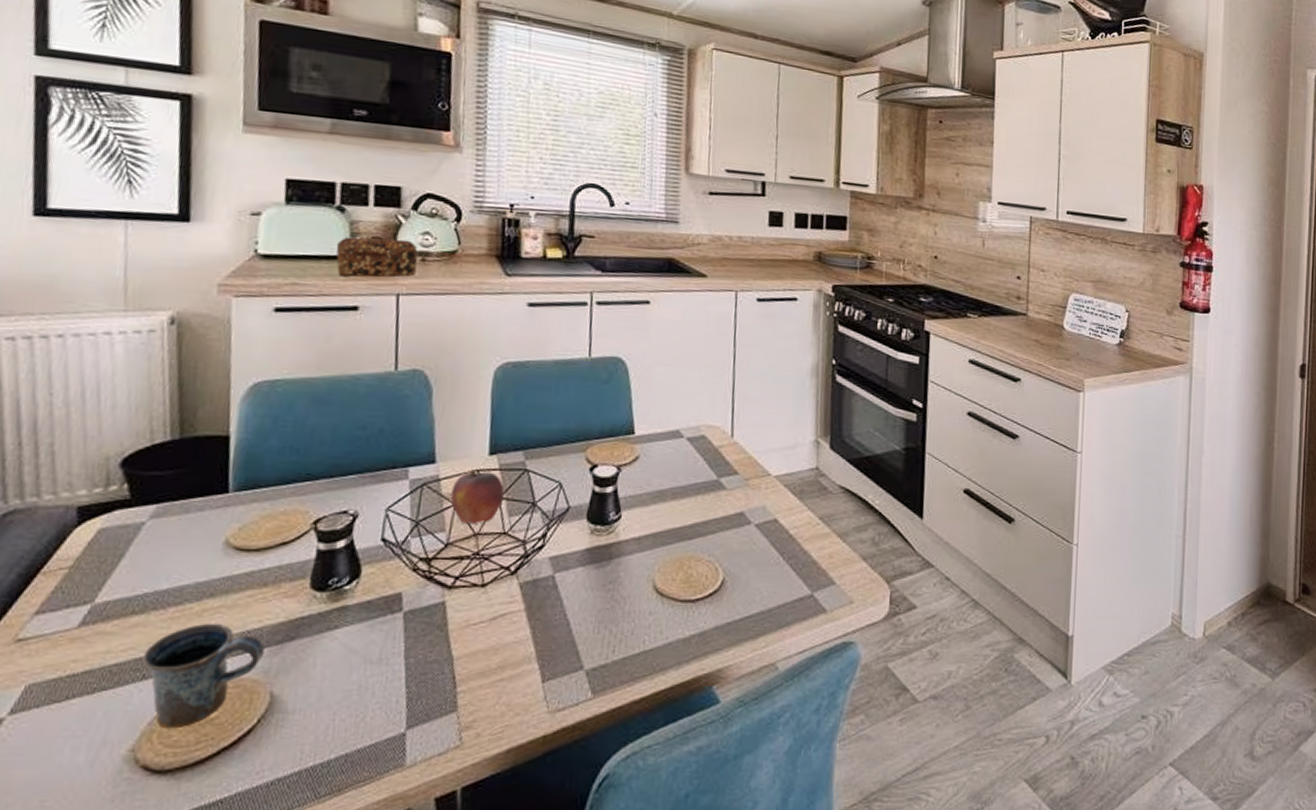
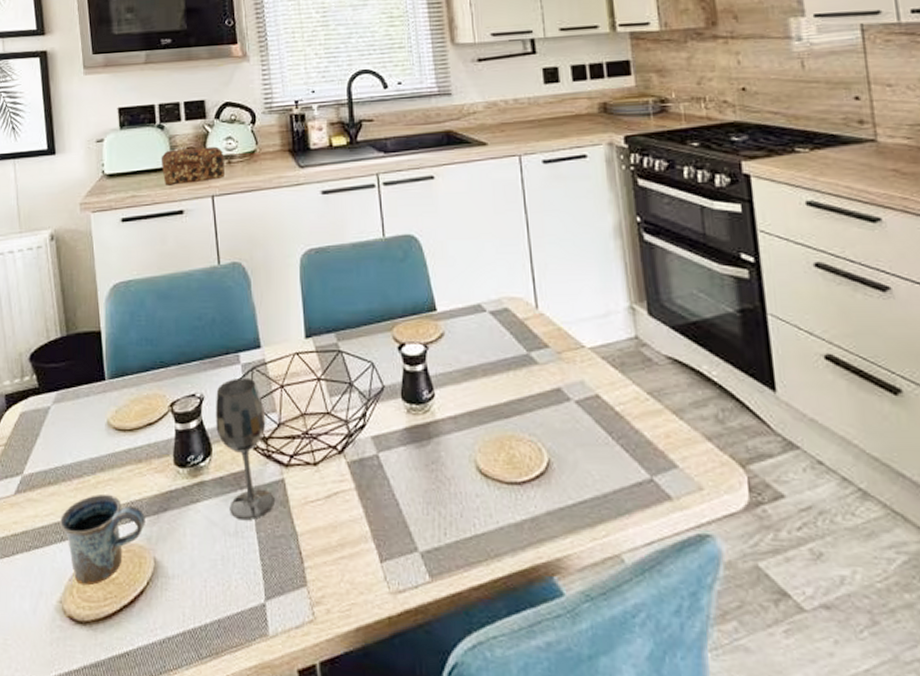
wine glass: none [369,494,432,645] -> present [216,377,275,520]
fruit: present [451,469,505,524] -> none [278,353,323,404]

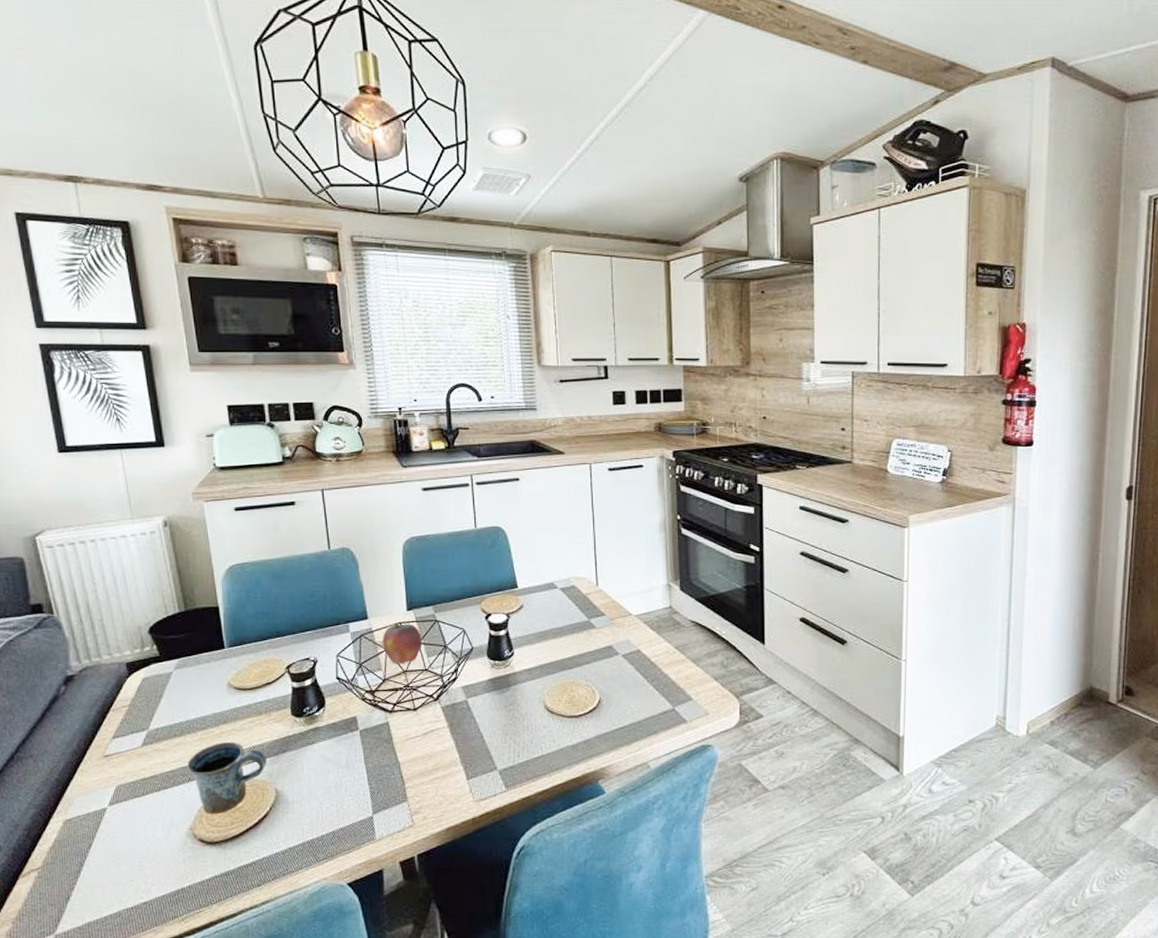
bread loaf: present [161,146,224,186] -> none [271,445,333,479]
wine glass: present [216,377,275,520] -> none [328,643,380,755]
fruit: none [278,353,323,404] -> present [383,622,422,664]

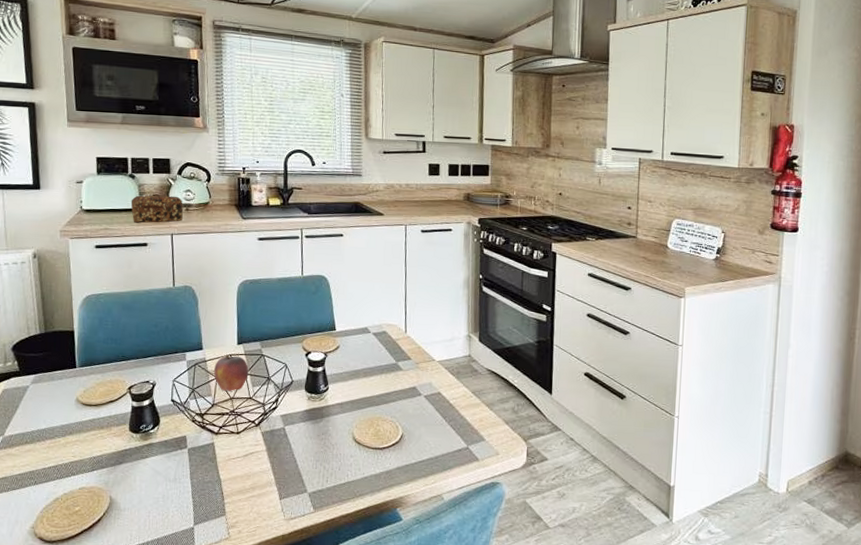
mug: present [187,741,267,814] -> none [34,451,104,515]
bread loaf: none [271,445,333,479] -> present [131,195,183,223]

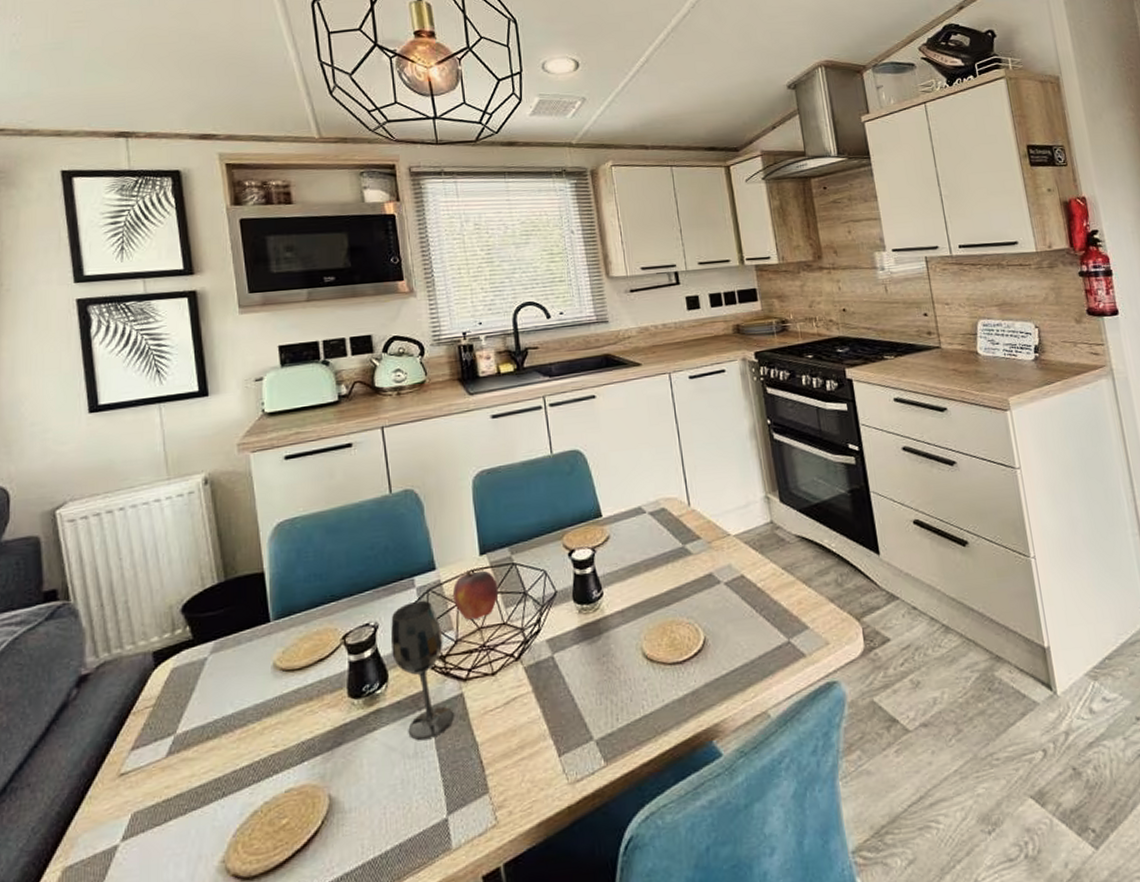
bread loaf: present [131,195,183,223] -> none [326,379,394,420]
wine glass: none [164,370,206,470] -> present [391,600,454,740]

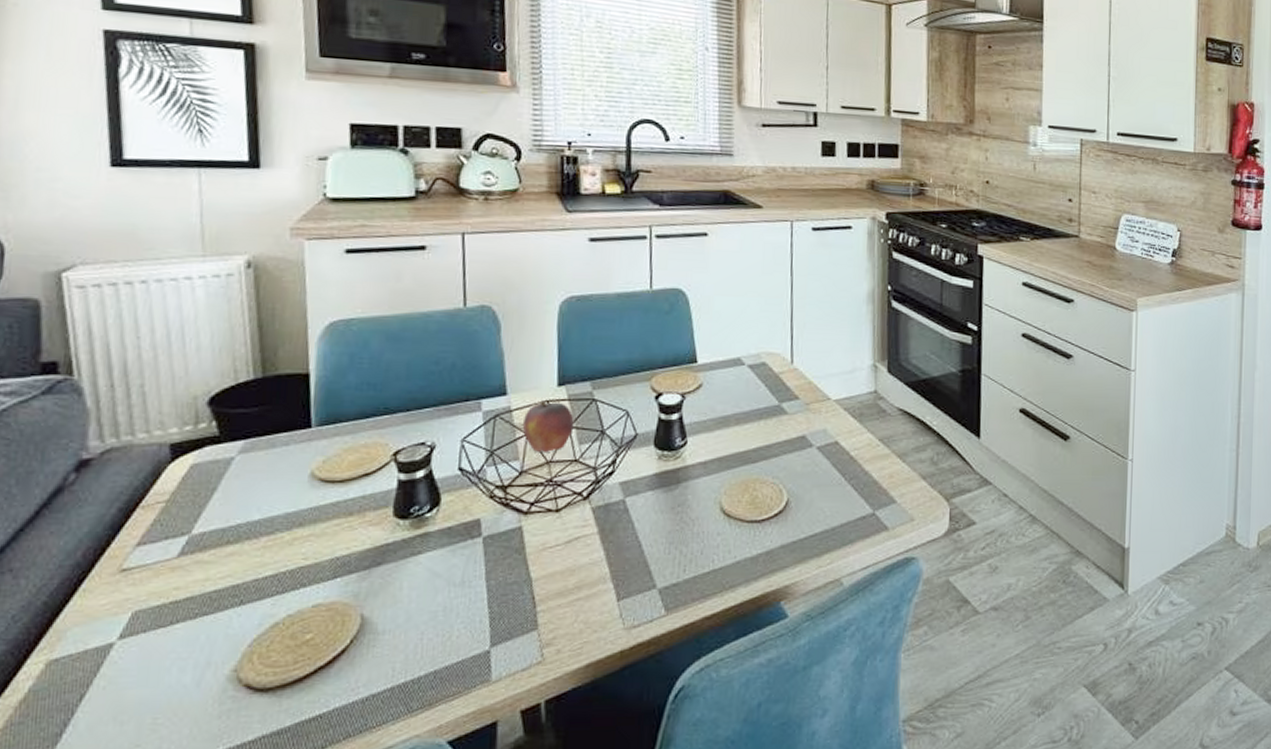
wine glass: present [391,600,454,740] -> none [447,425,509,568]

